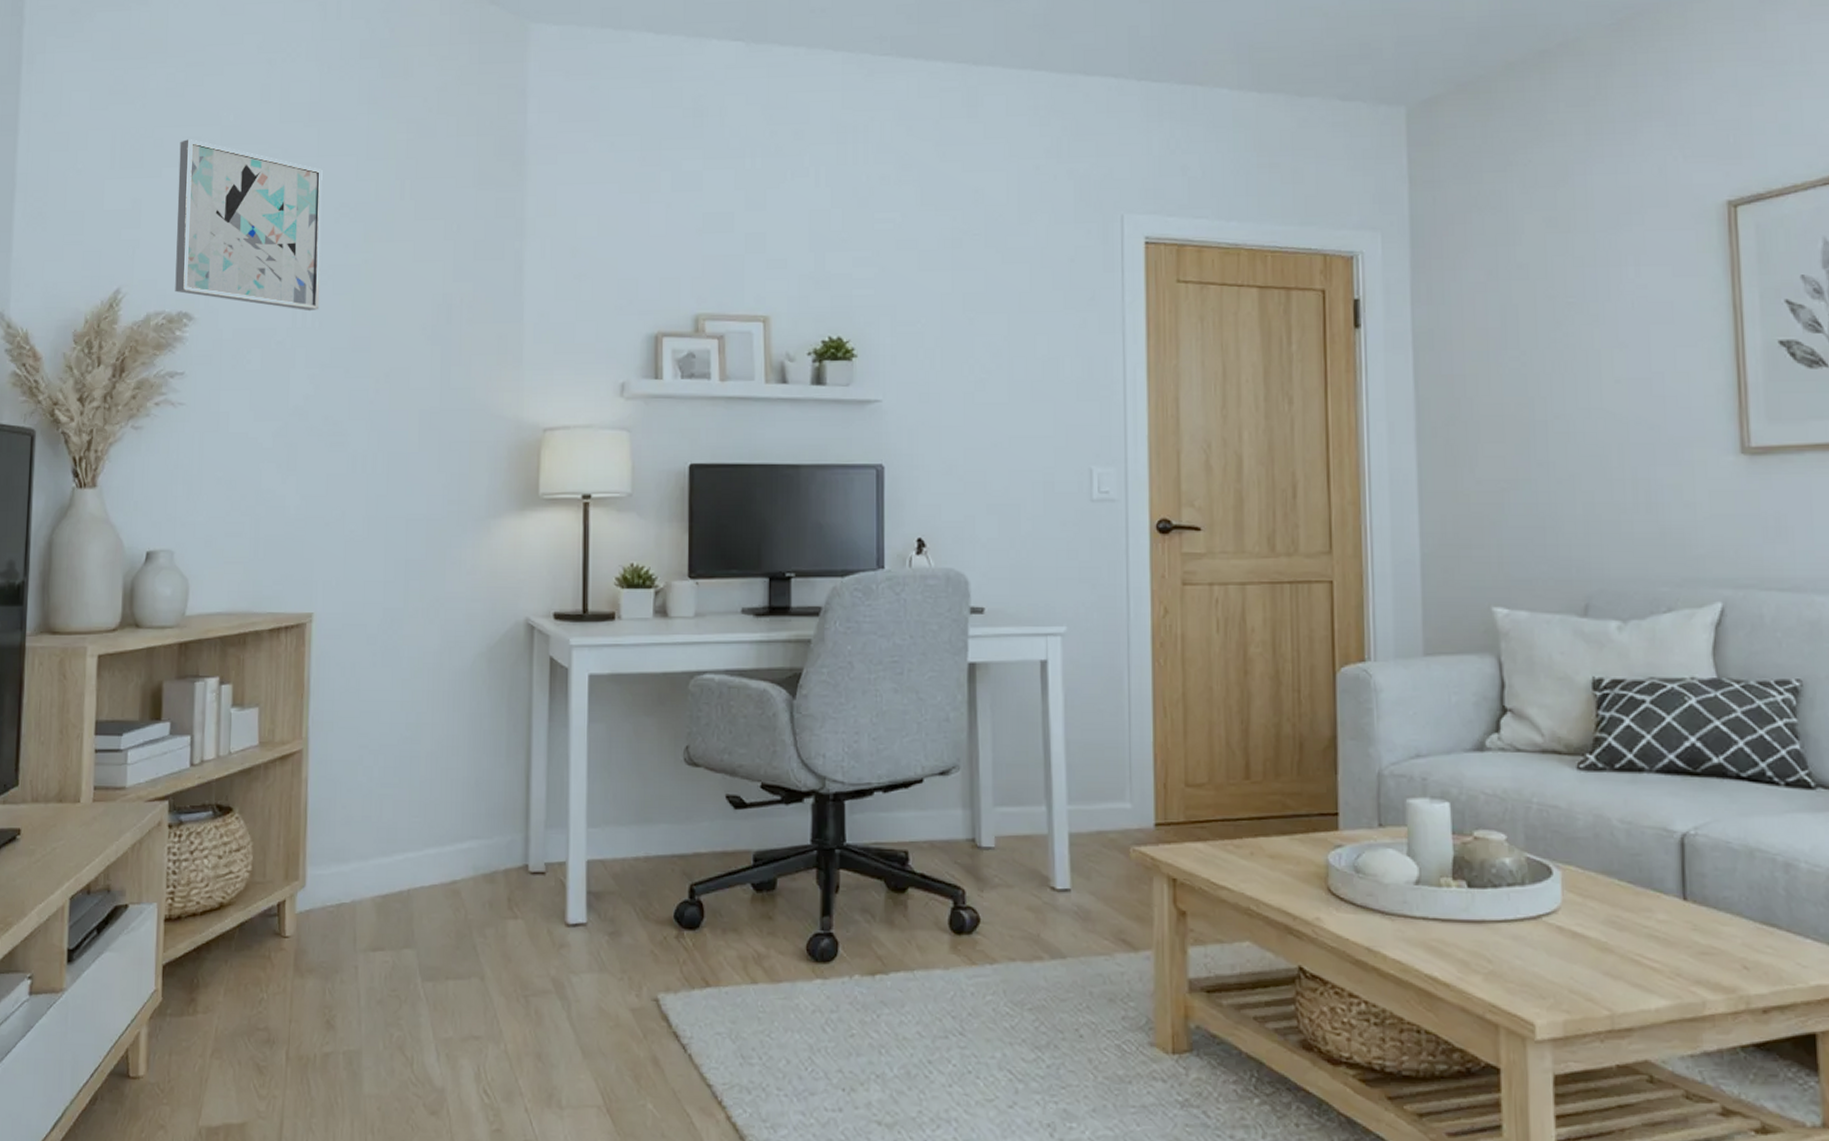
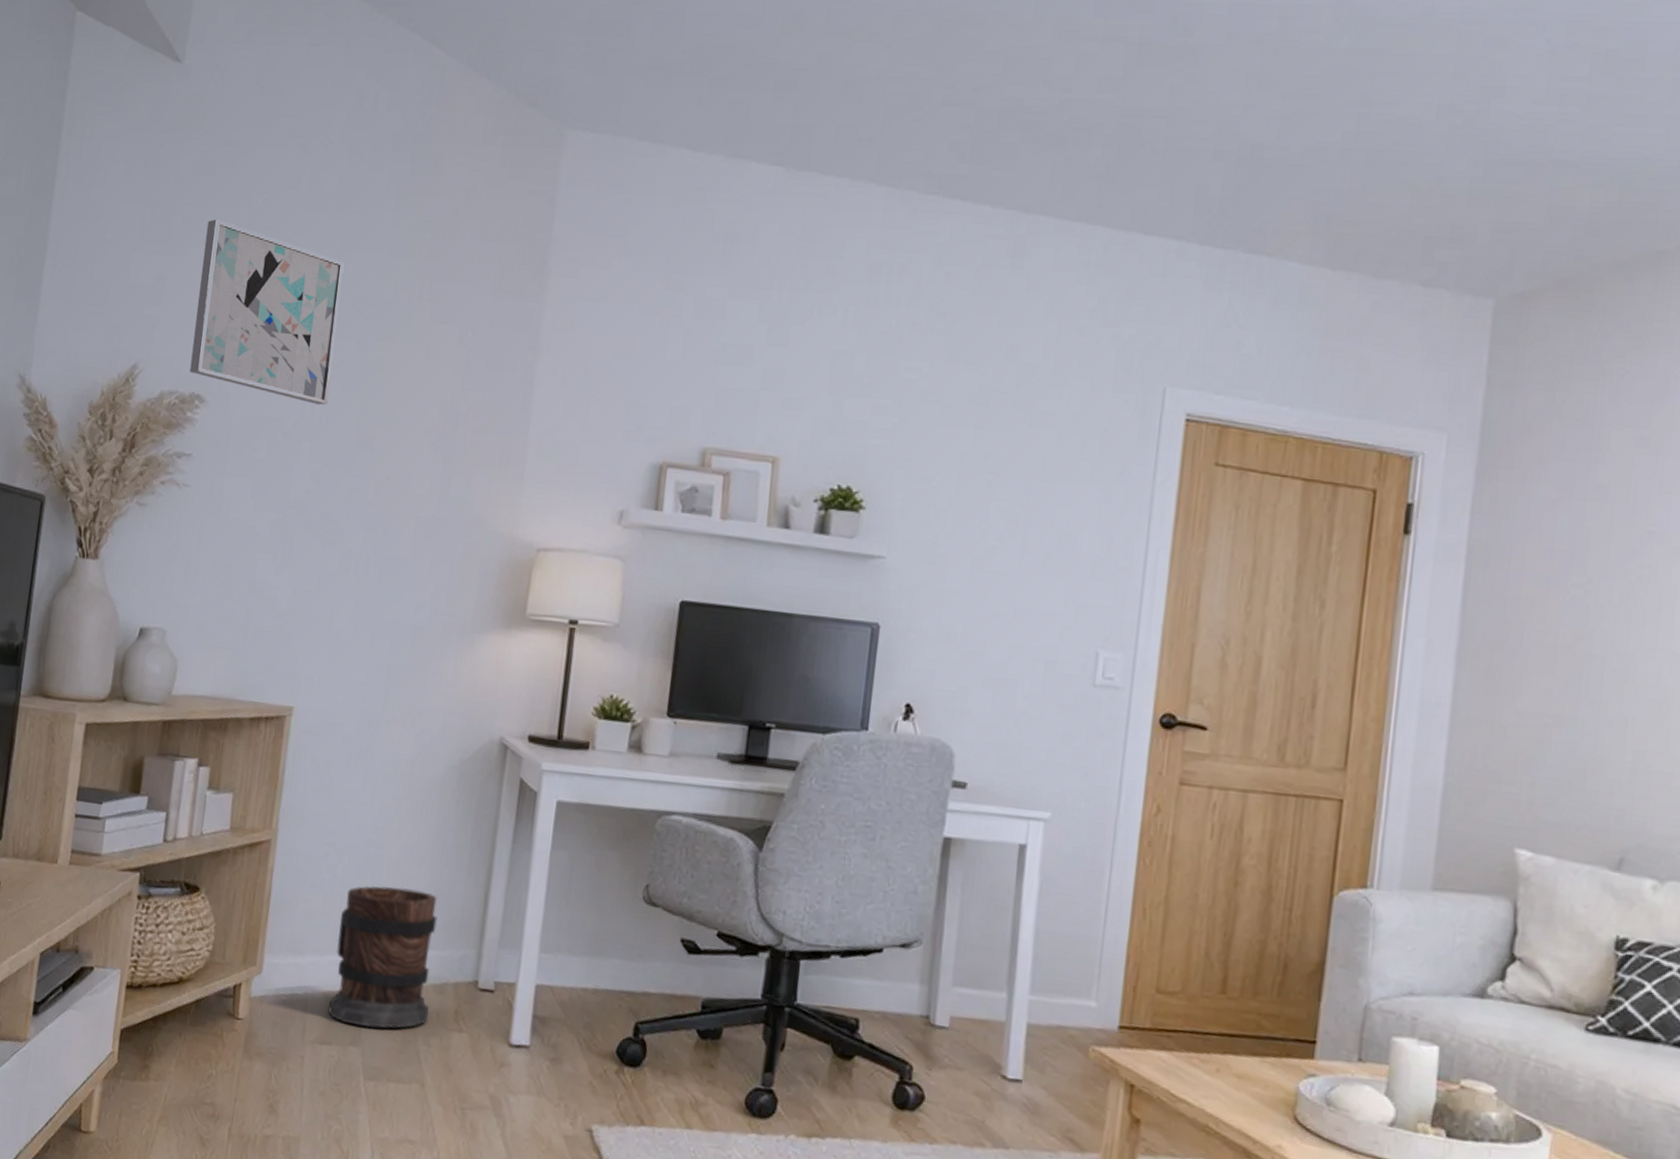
wooden barrel: none [378,781,482,928] -> present [328,885,437,1029]

